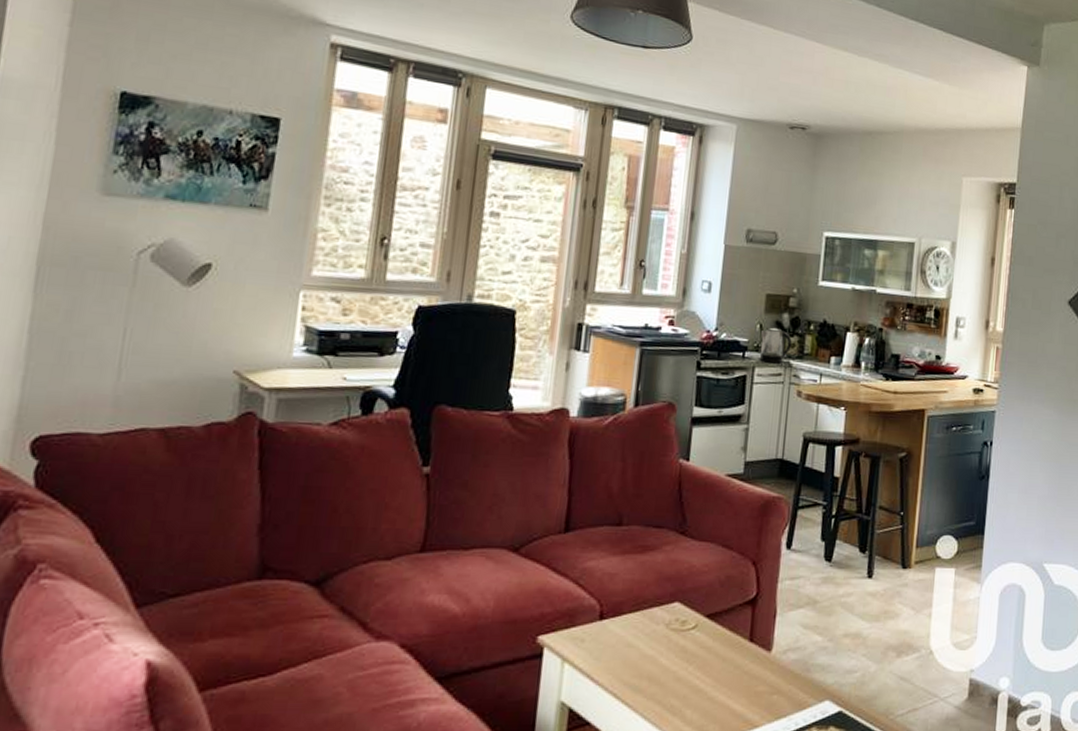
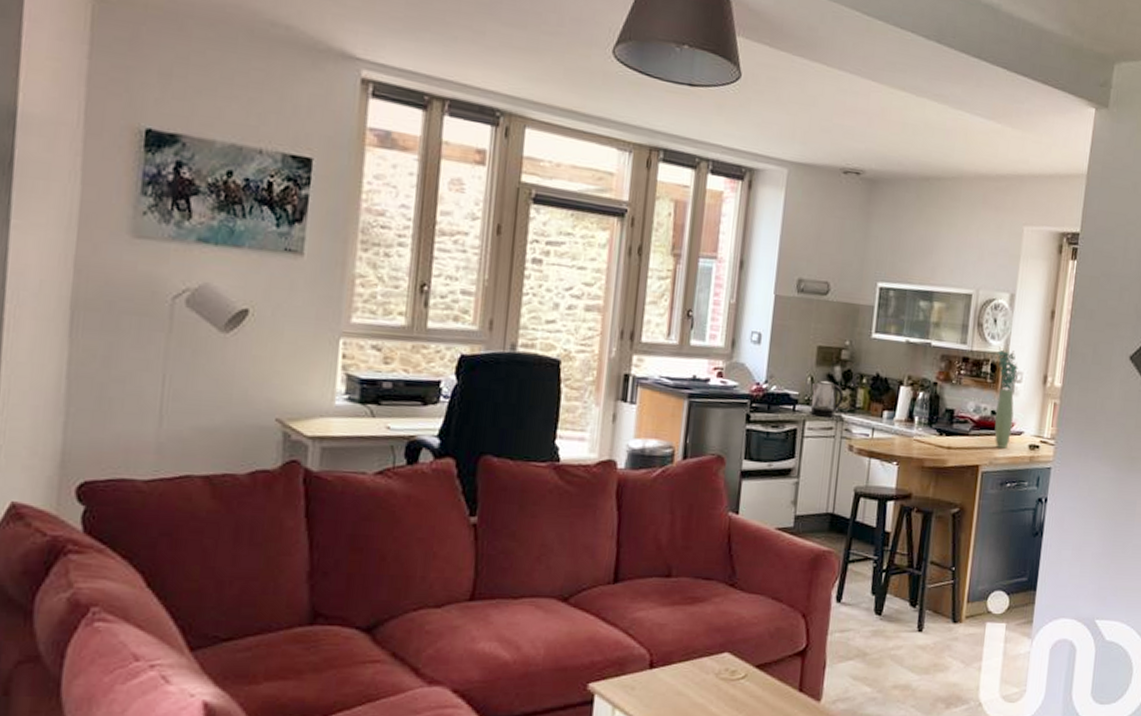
vase: none [939,292,961,393] -> present [994,346,1018,449]

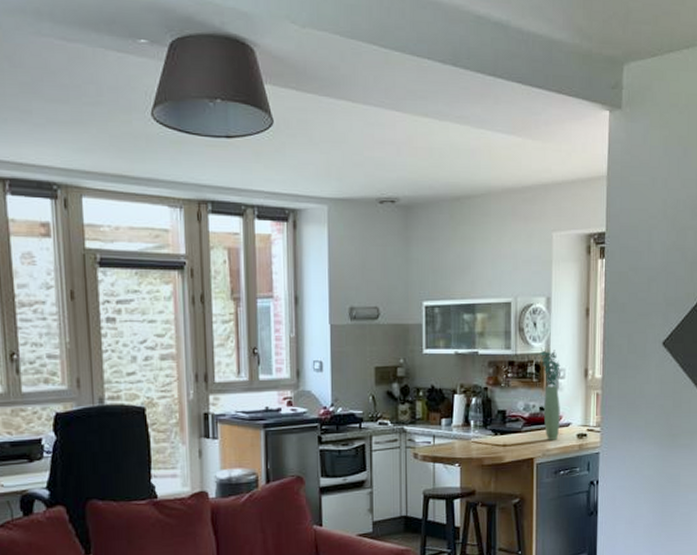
kettle: present [810,380,844,417] -> none [374,397,404,431]

